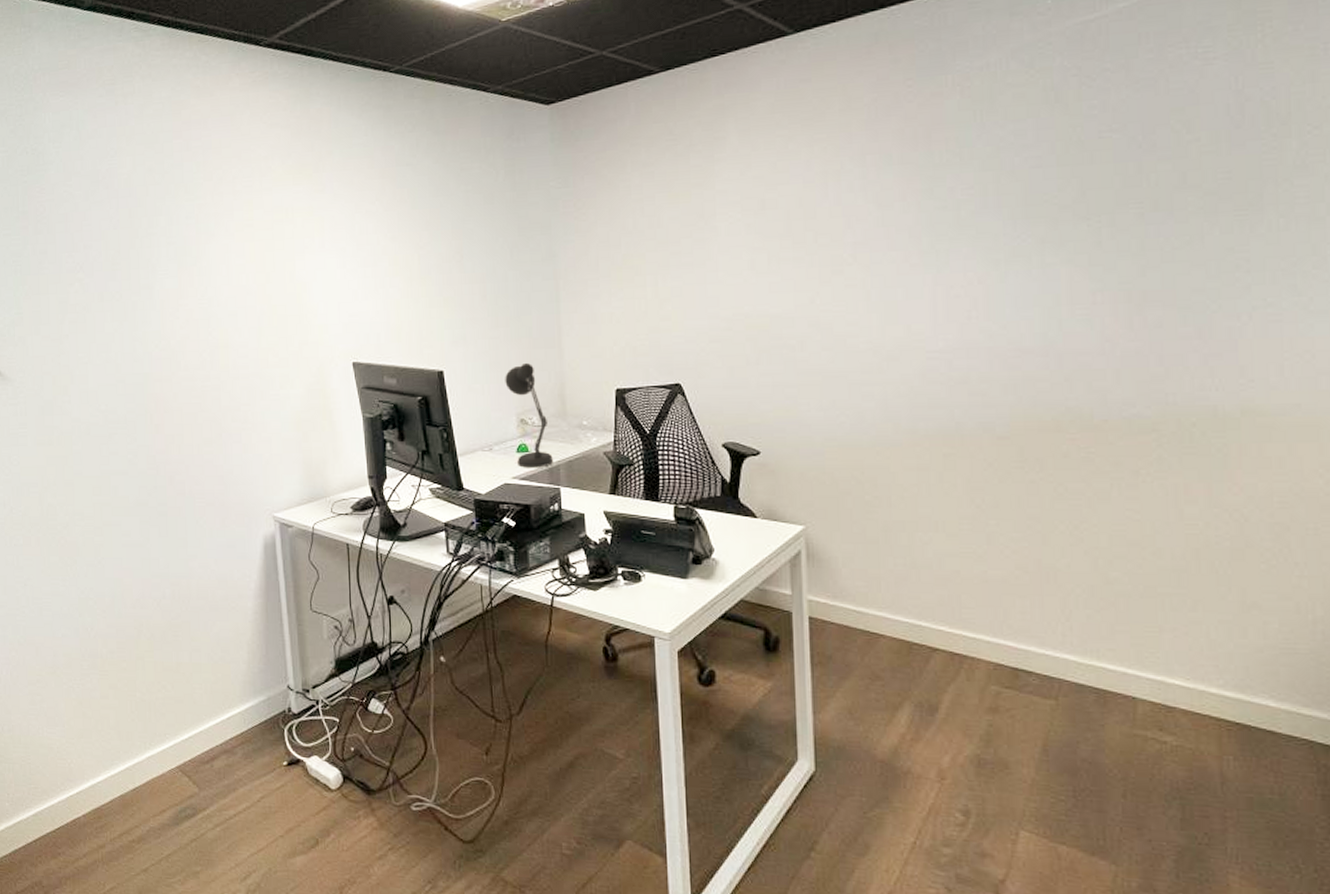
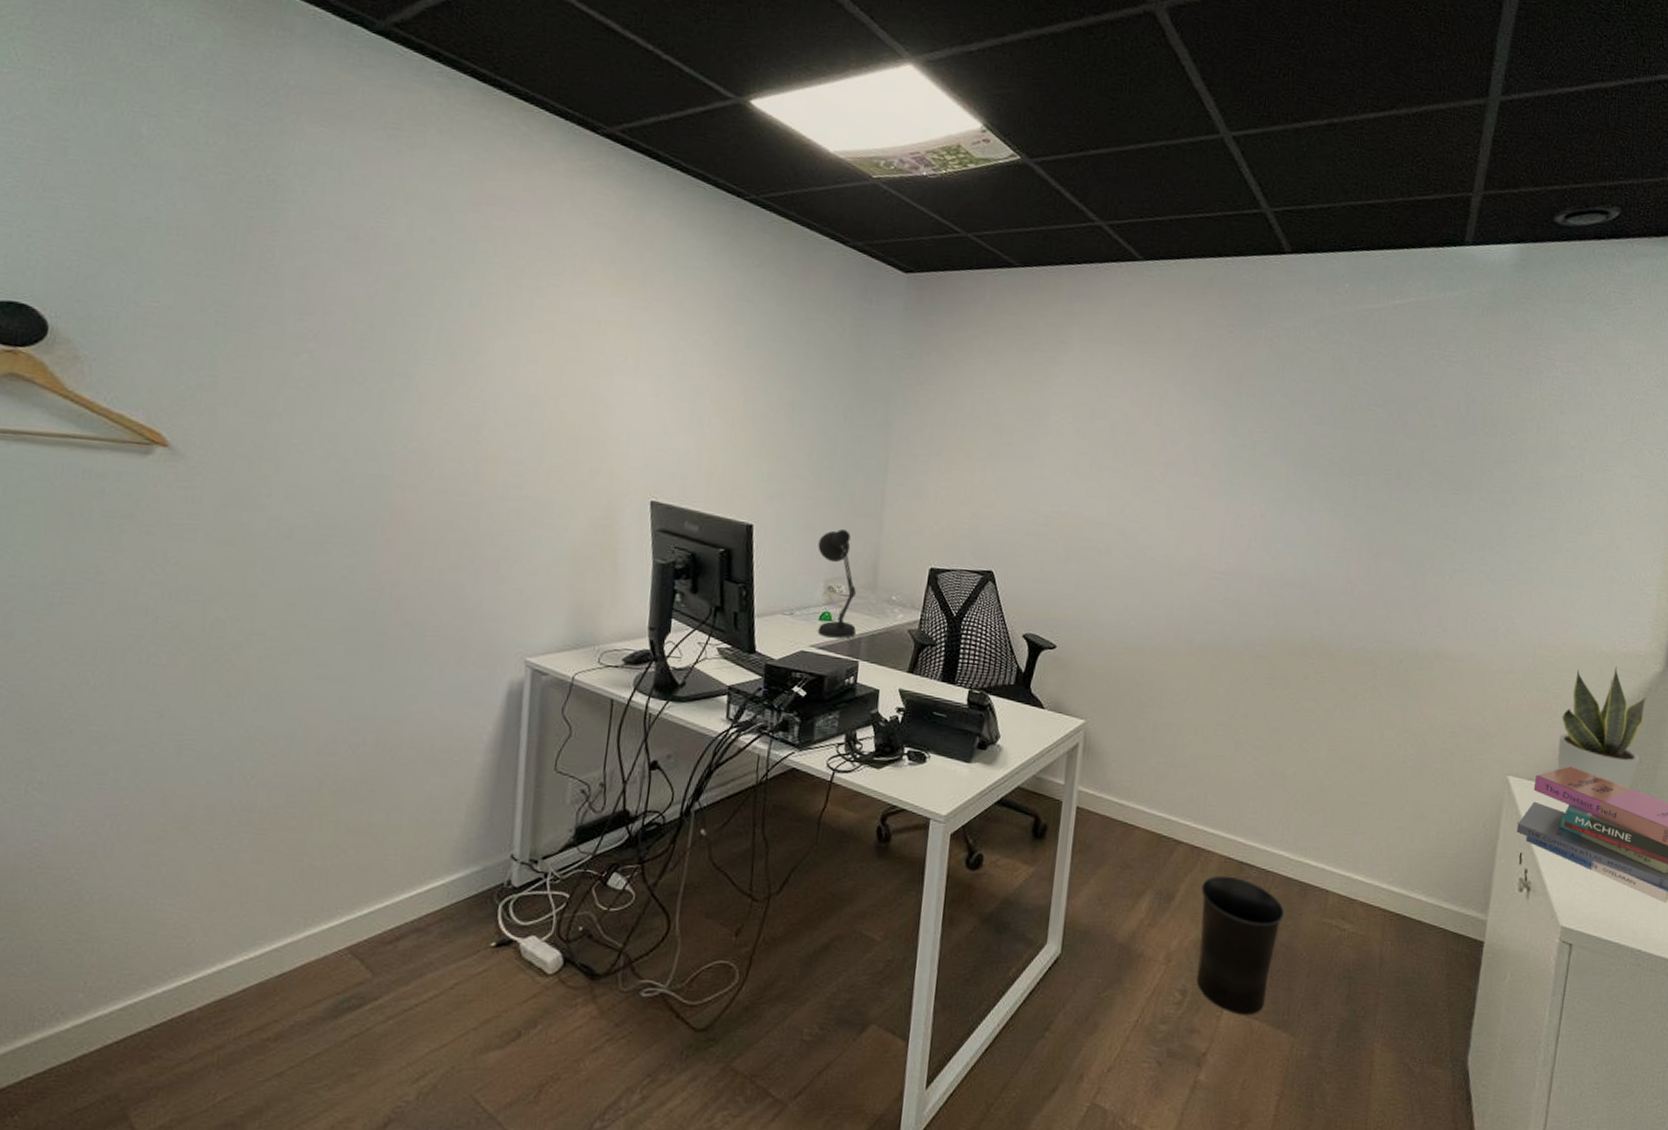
waste bin: none [970,684,1081,838] -> present [1197,875,1285,1014]

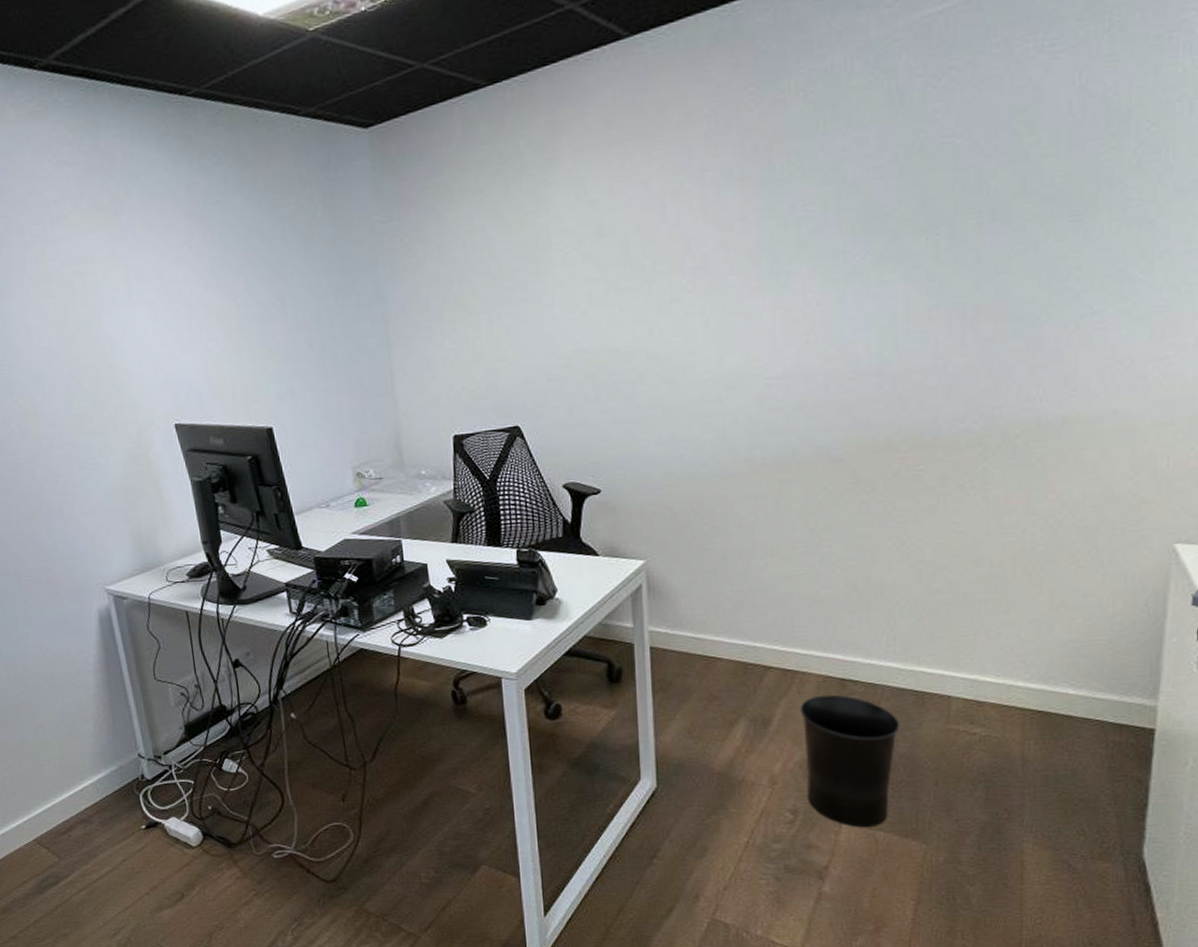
desk lamp: present [818,528,856,639] -> none [337,413,393,523]

